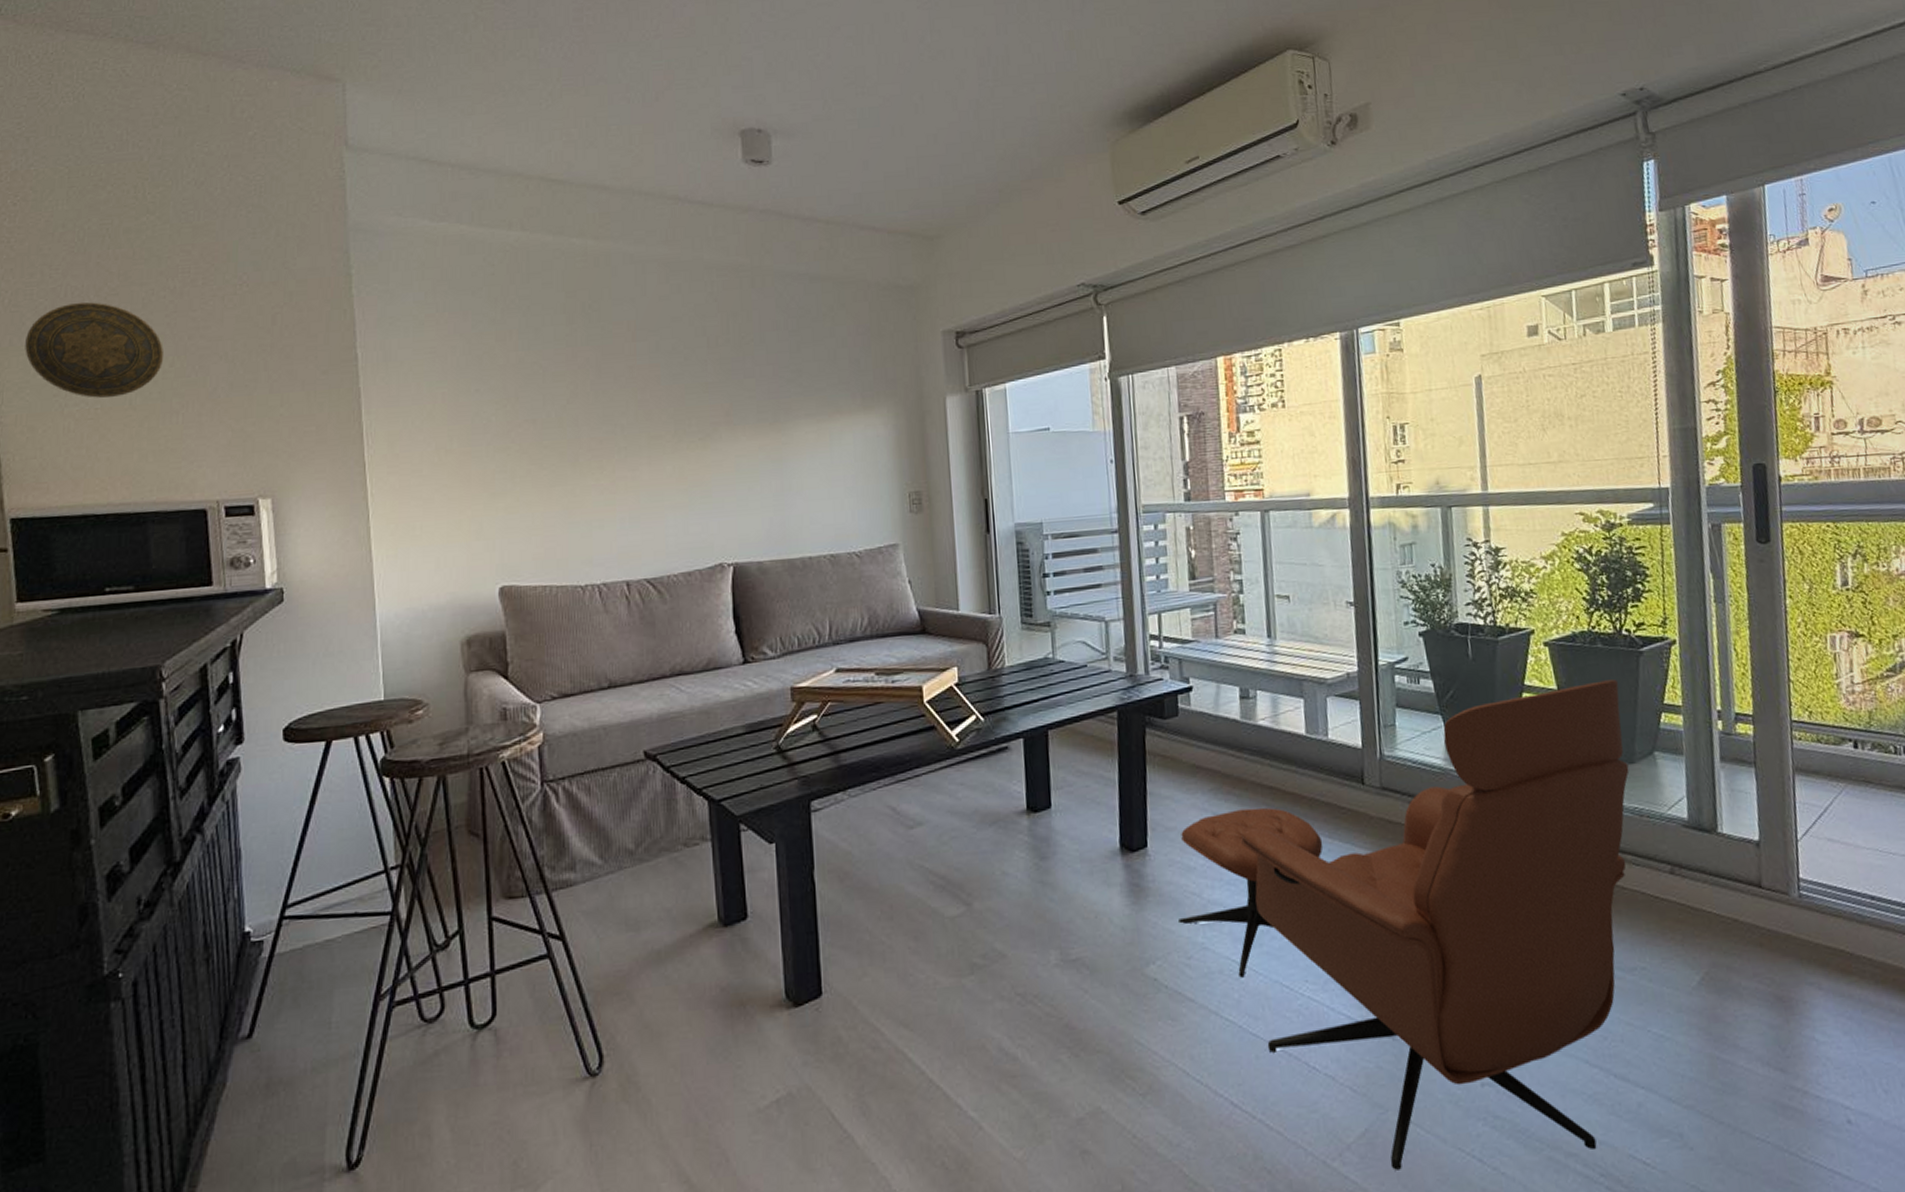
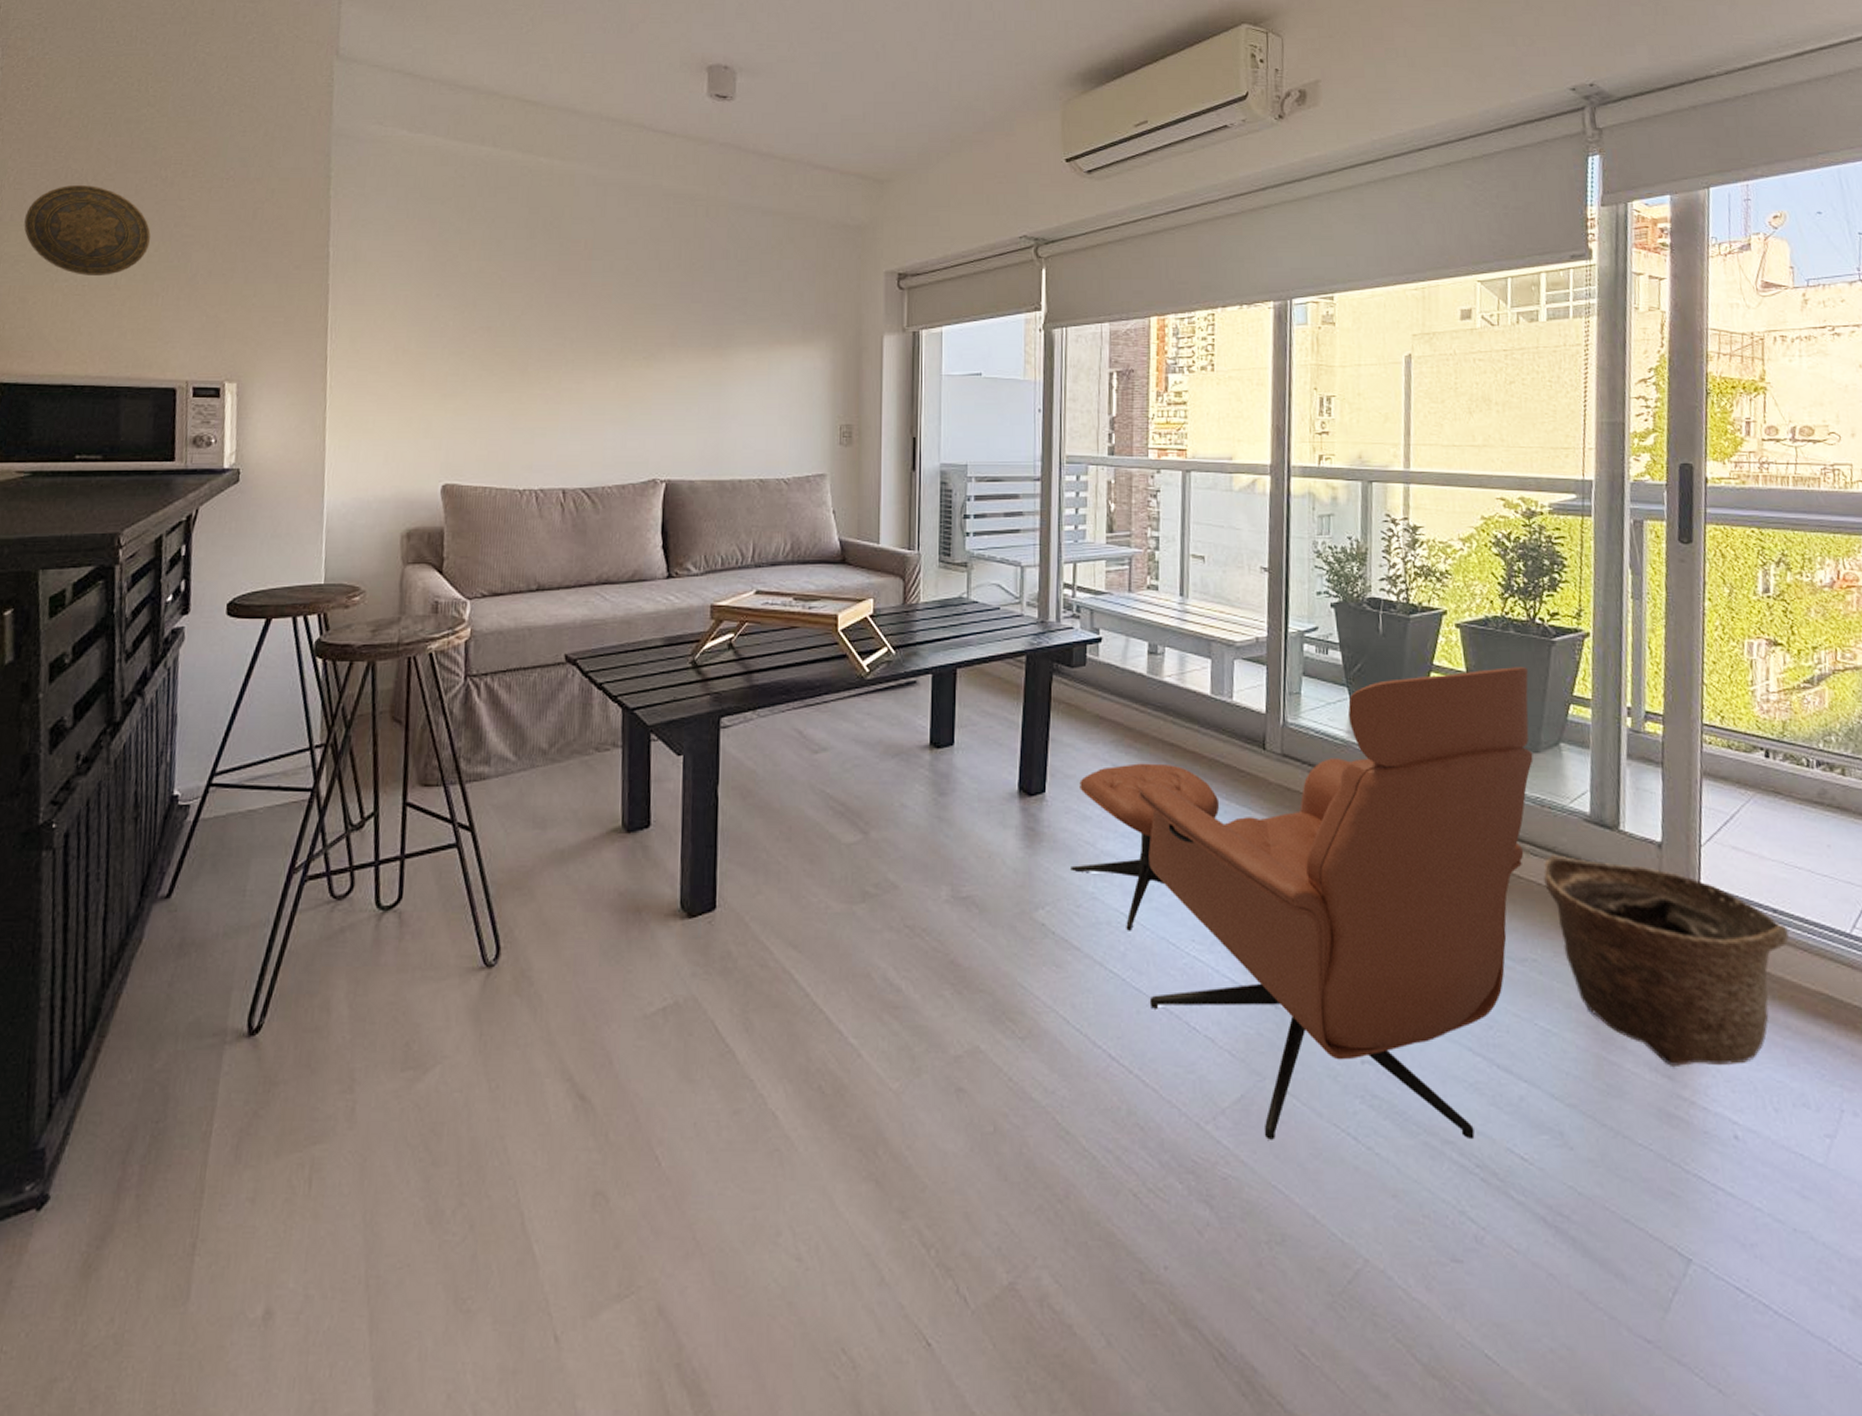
basket: none [1646,862,1888,1059] -> present [1543,855,1789,1066]

